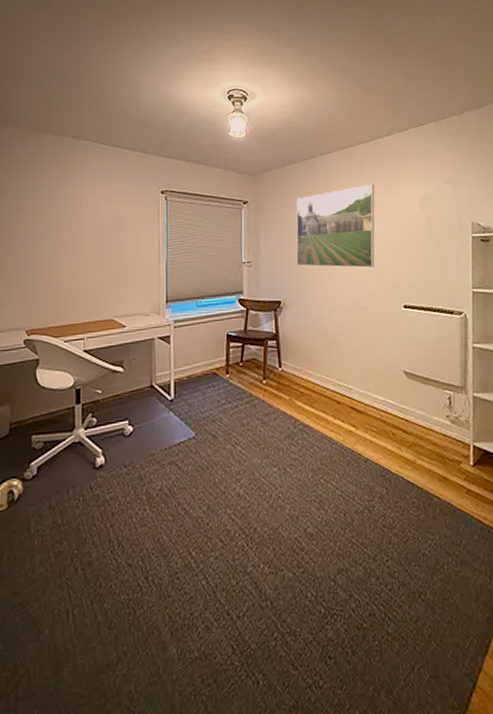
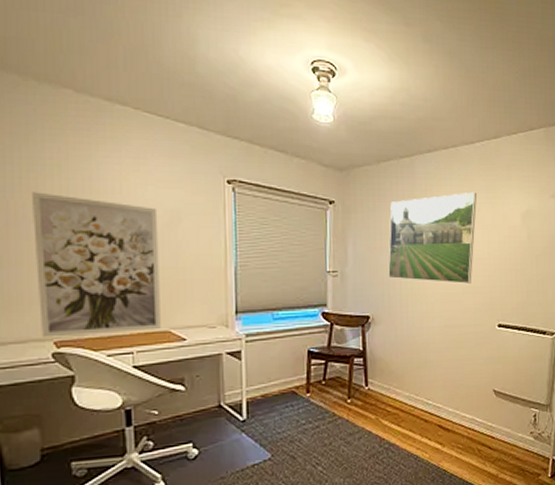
wall art: none [17,211,108,327] -> present [30,192,161,338]

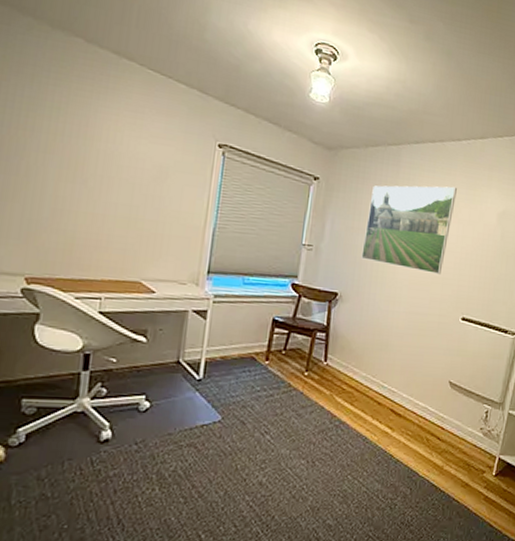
wall art: present [30,192,161,338] -> none [14,130,147,279]

